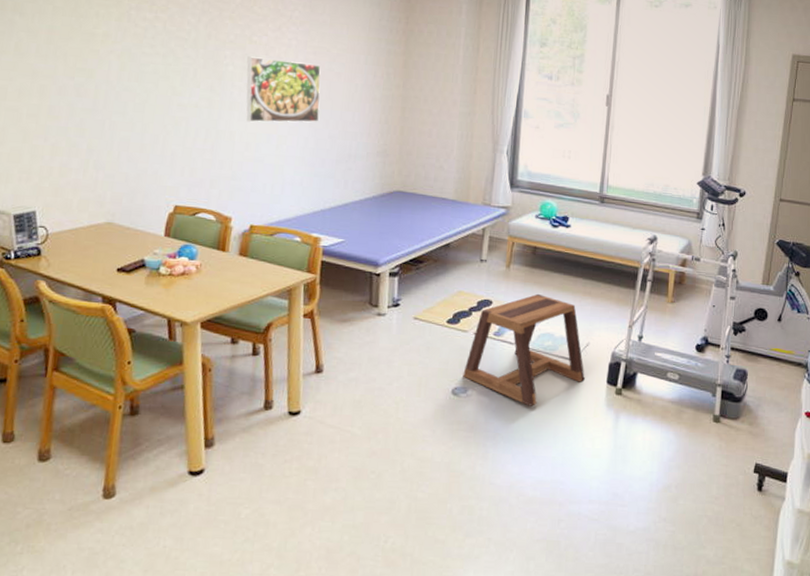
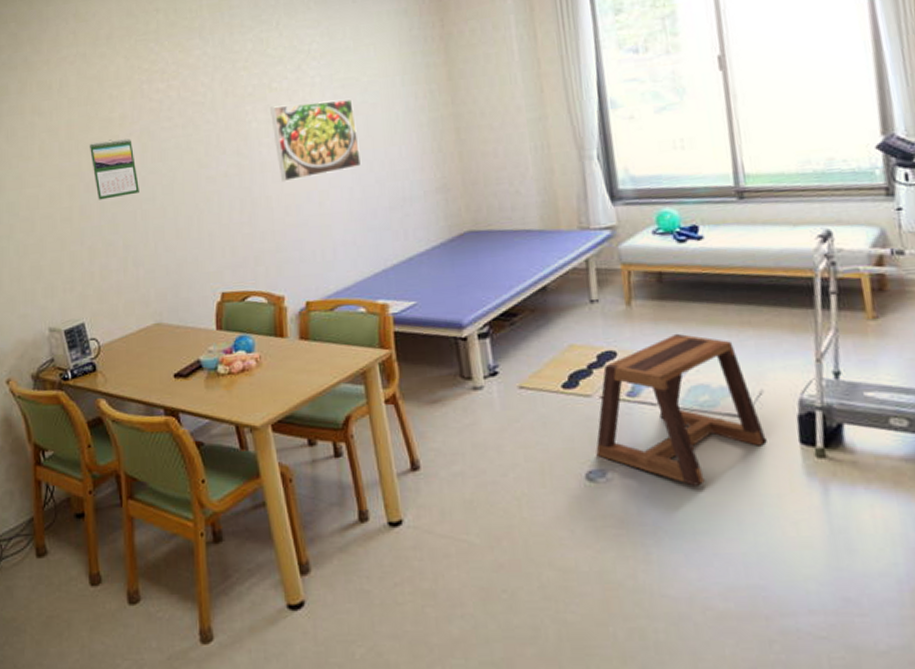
calendar: none [67,52,112,106] -> present [89,138,139,200]

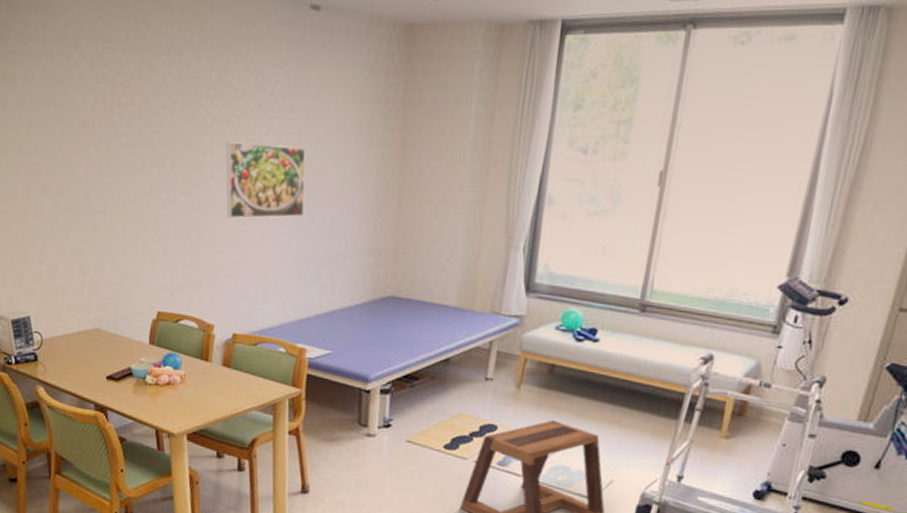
calendar: present [89,138,139,200] -> none [48,145,93,204]

